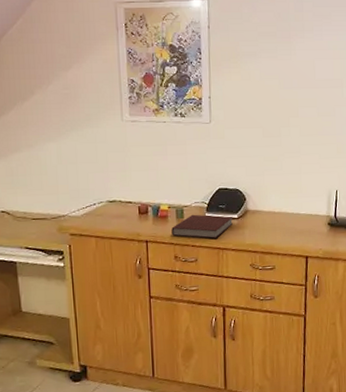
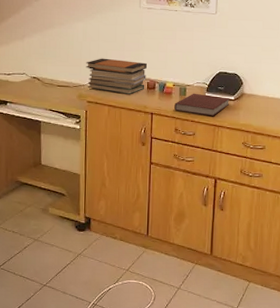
book stack: none [64,182,137,222] -> present [86,58,147,94]

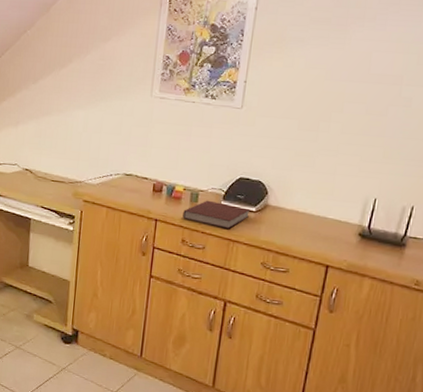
book stack: present [86,58,147,94] -> none [84,152,154,196]

